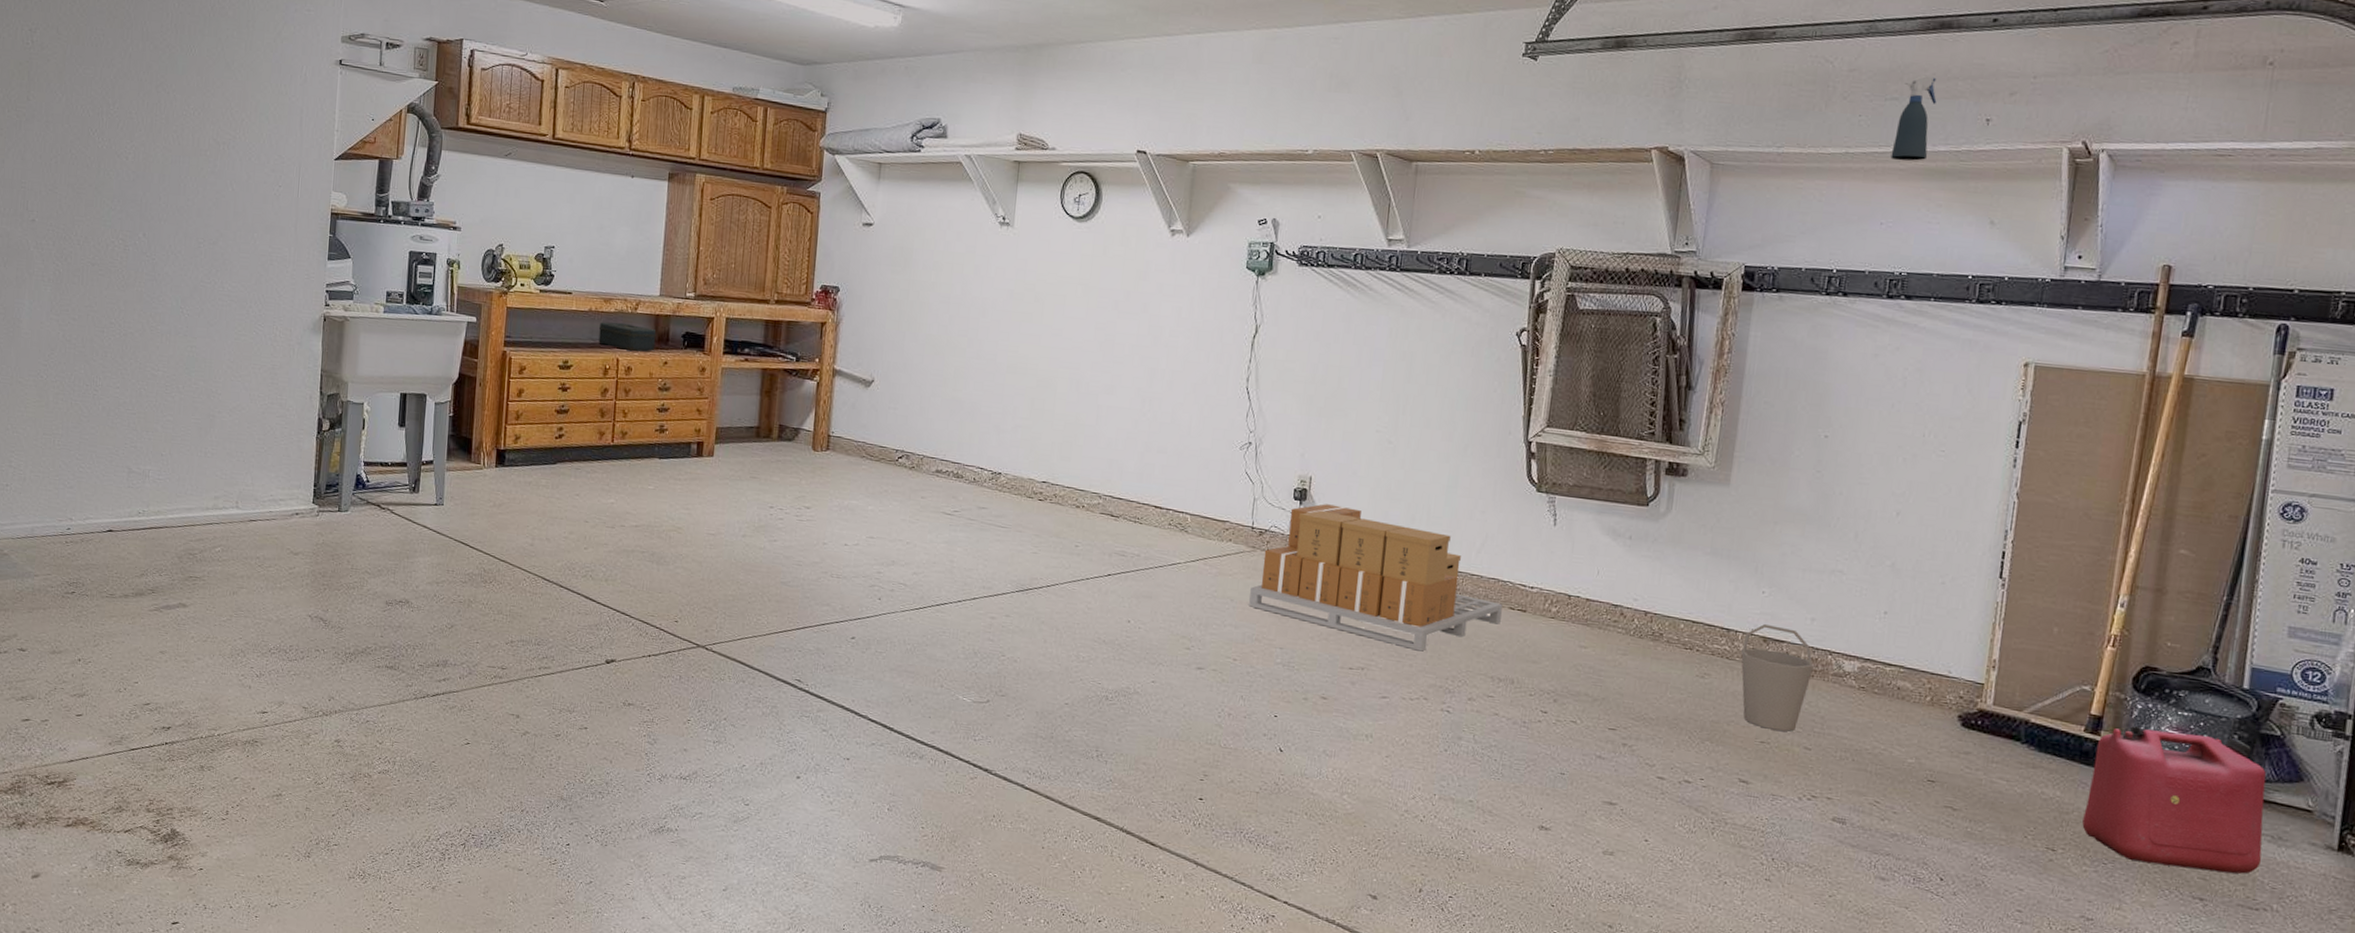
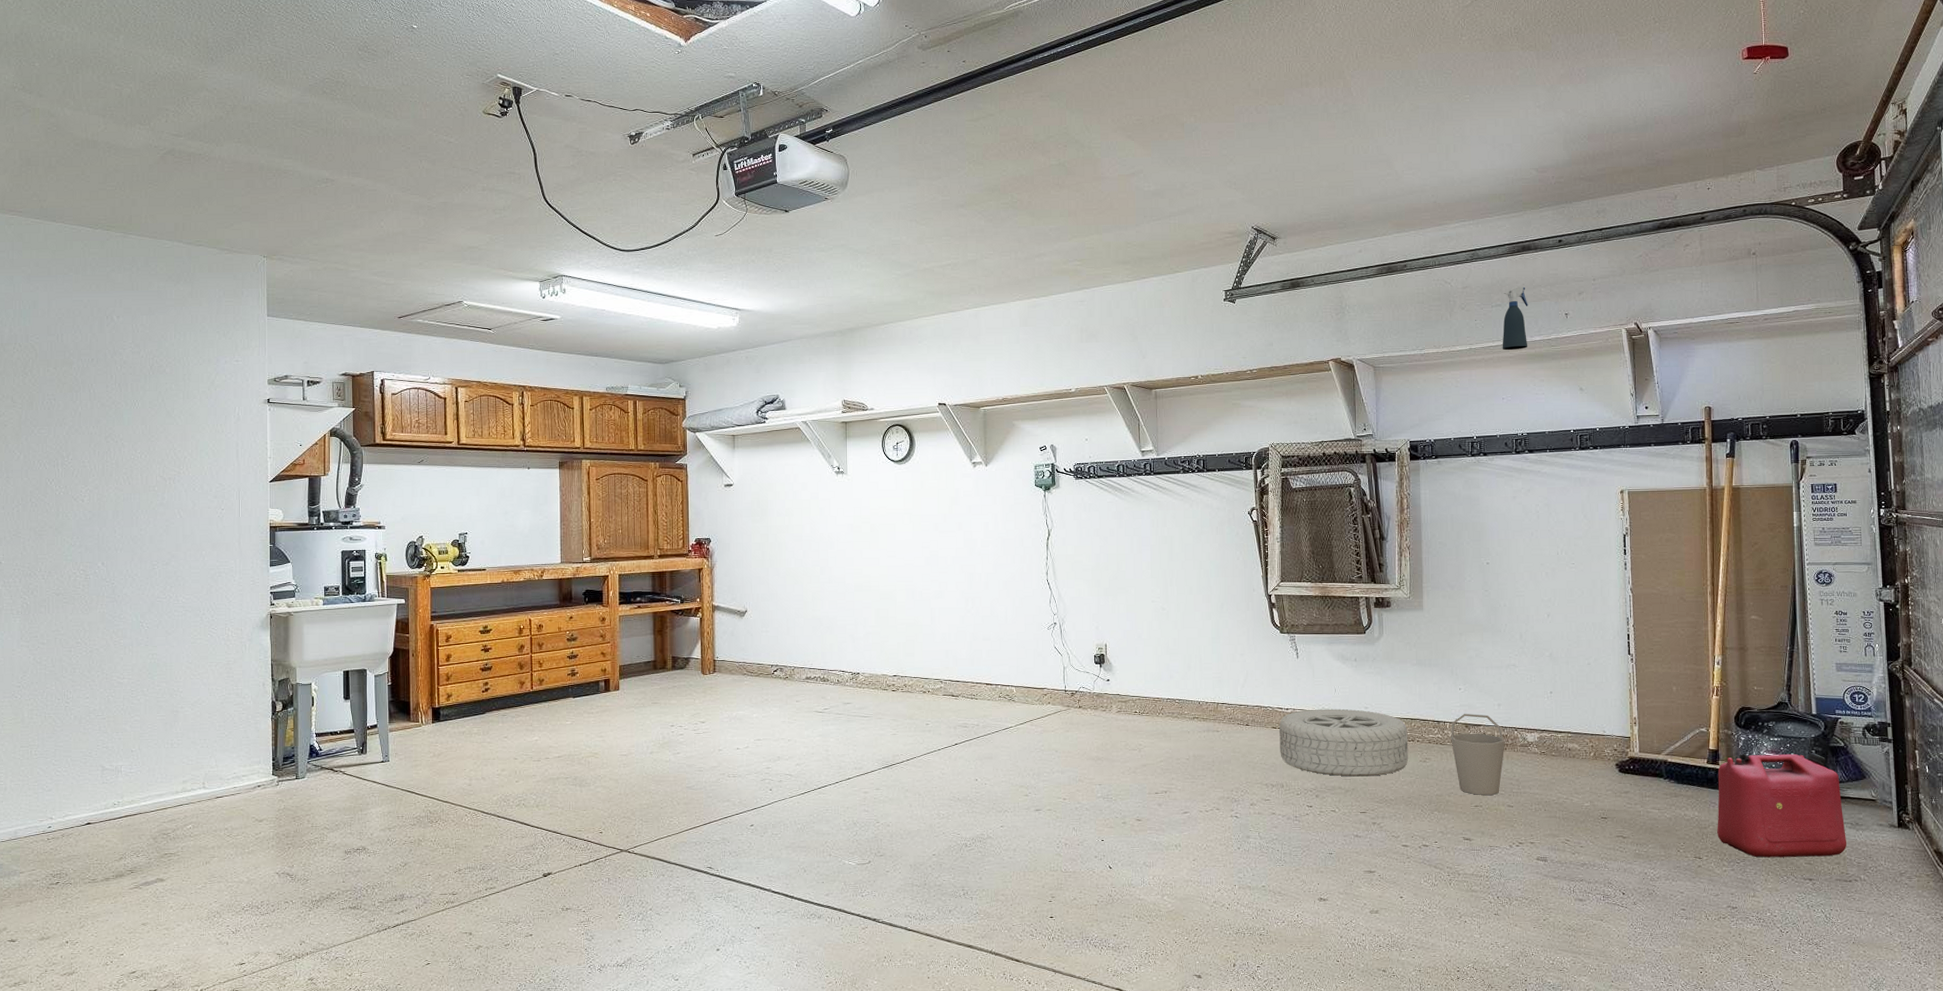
toolbox: present [598,321,657,352] -> none [511,589,561,612]
cardboard boxes: present [1249,504,1503,651] -> none [1070,664,1267,772]
tire: none [1515,591,1686,687] -> present [1279,708,1409,777]

